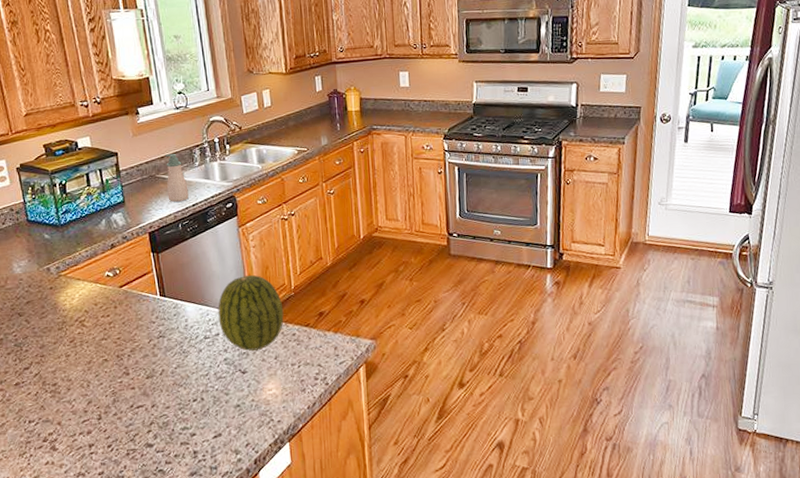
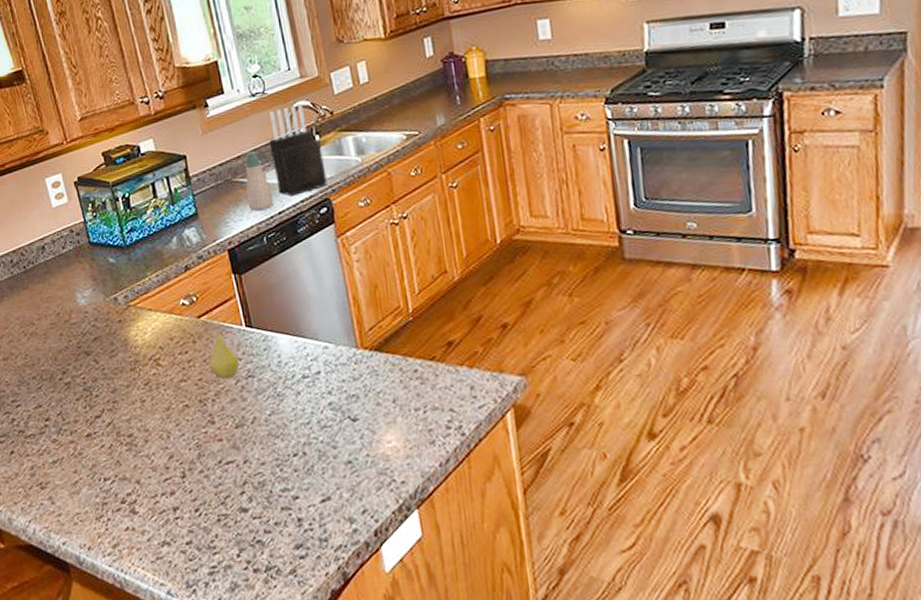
fruit: none [127,294,152,339] -> present [209,325,239,380]
knife block: none [188,118,234,192] -> present [269,103,328,196]
fruit: present [218,274,284,351] -> none [317,296,402,393]

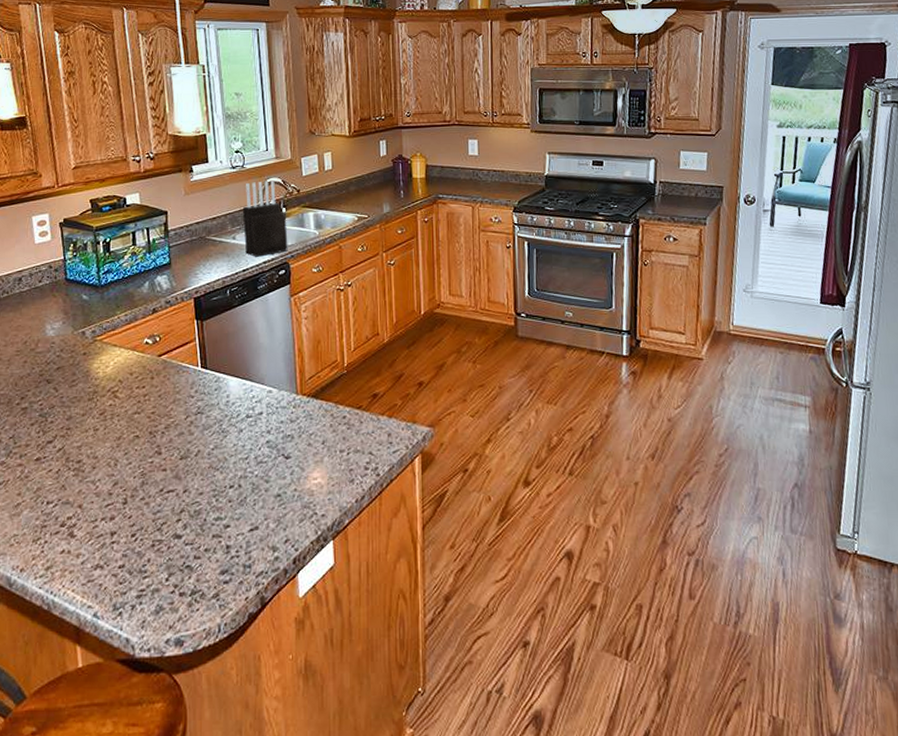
fruit: present [209,325,239,380] -> none [163,364,190,414]
soap bottle: present [242,151,273,211] -> none [217,215,239,266]

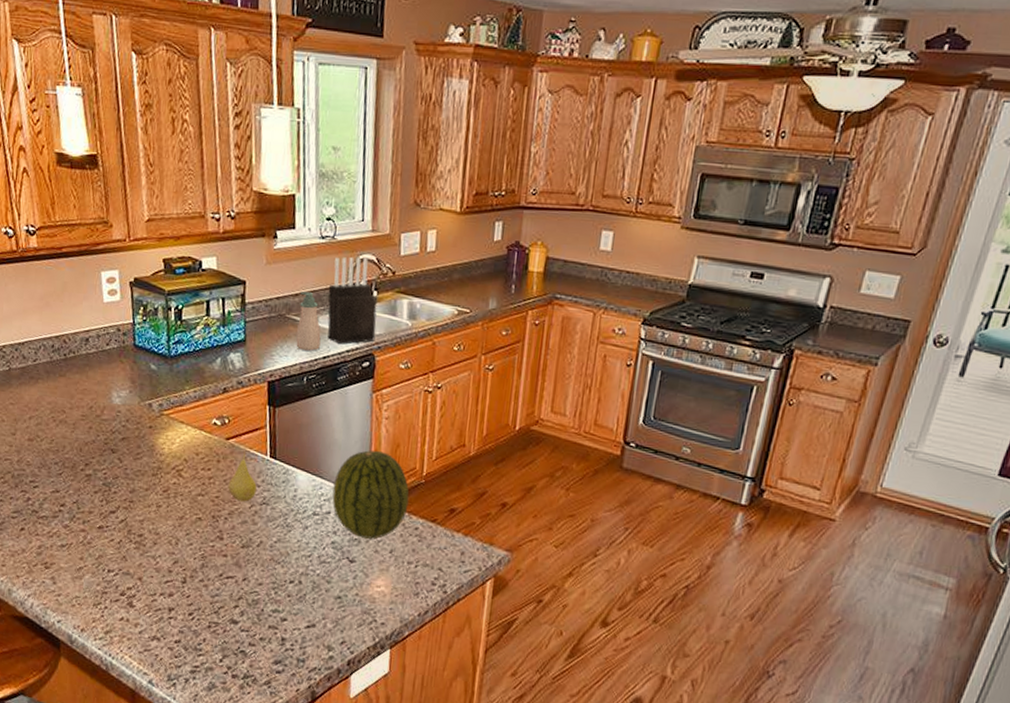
fruit: none [163,364,190,414] -> present [228,450,257,502]
soap bottle: none [217,215,239,266] -> present [296,291,321,351]
fruit: none [263,348,334,433] -> present [332,450,409,539]

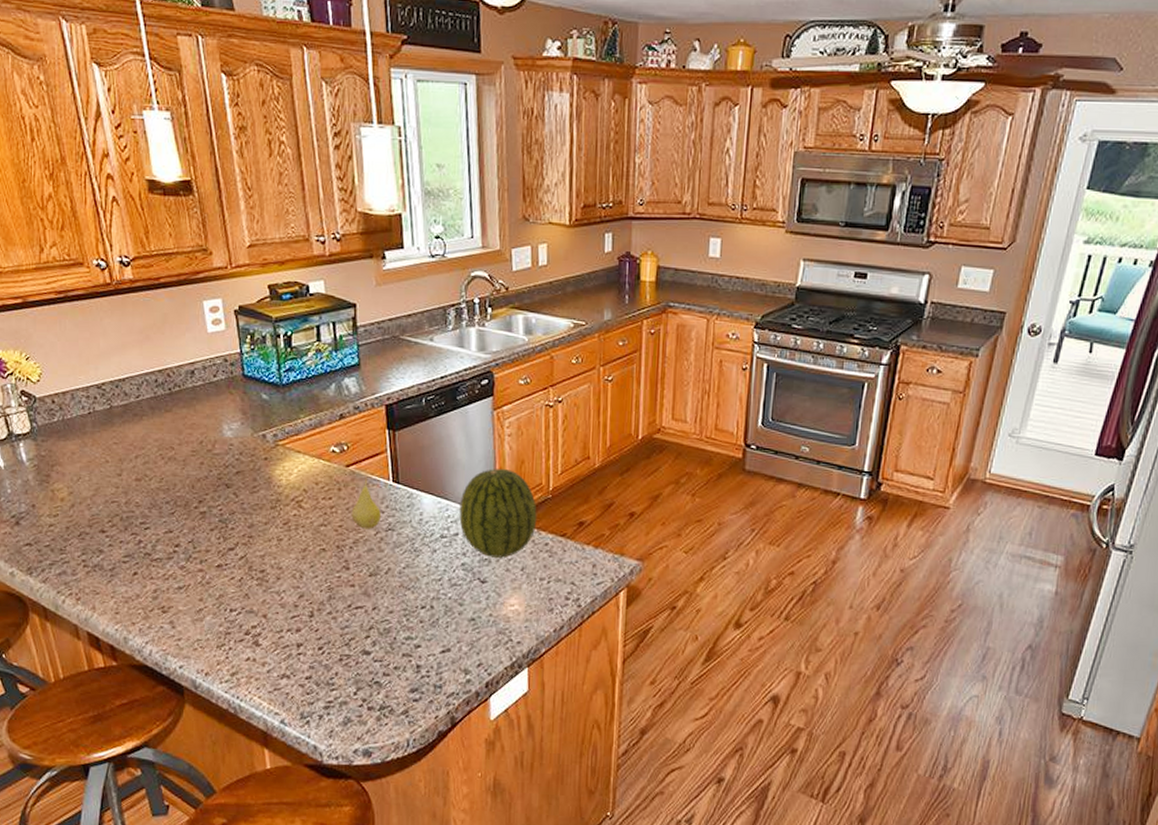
soap bottle: present [296,291,321,351] -> none [412,312,437,372]
knife block: present [327,256,377,344] -> none [441,273,493,363]

